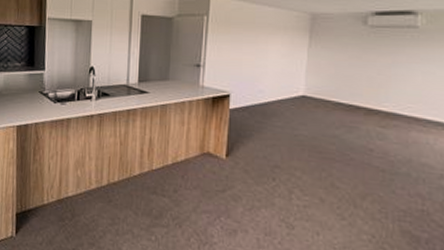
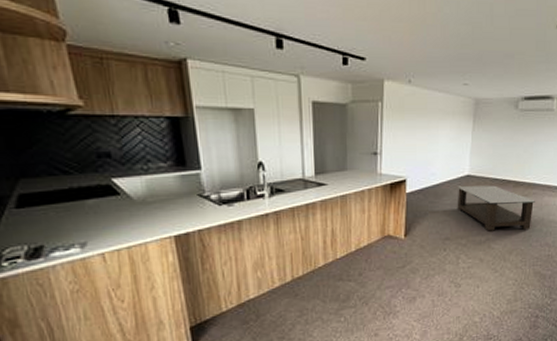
coffee table: none [289,108,397,171] -> present [457,185,535,232]

